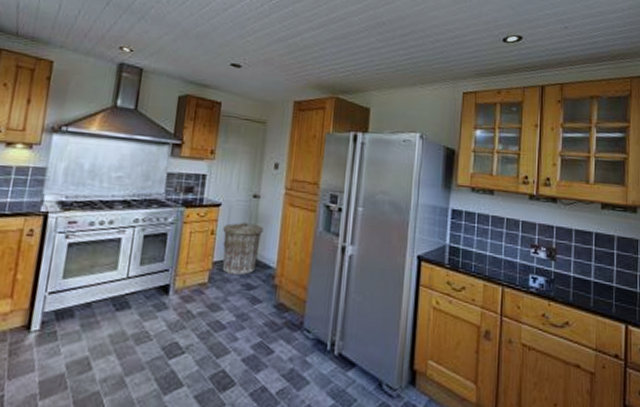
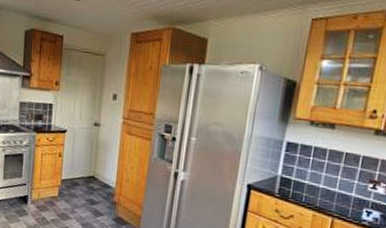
trash can: present [222,222,263,275] -> none [69,147,104,192]

